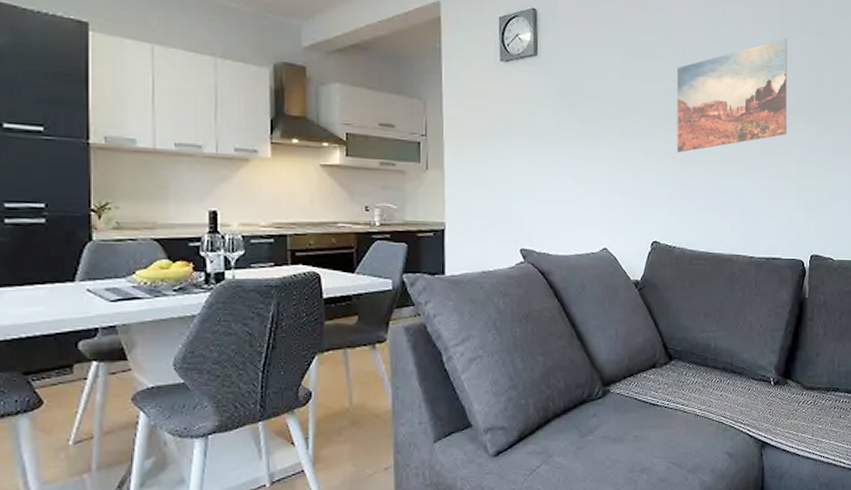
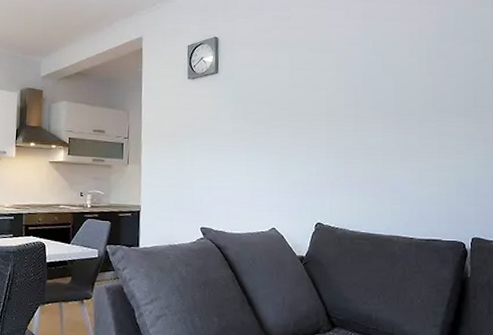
wall art: present [676,39,788,153] -> none [338,47,445,147]

